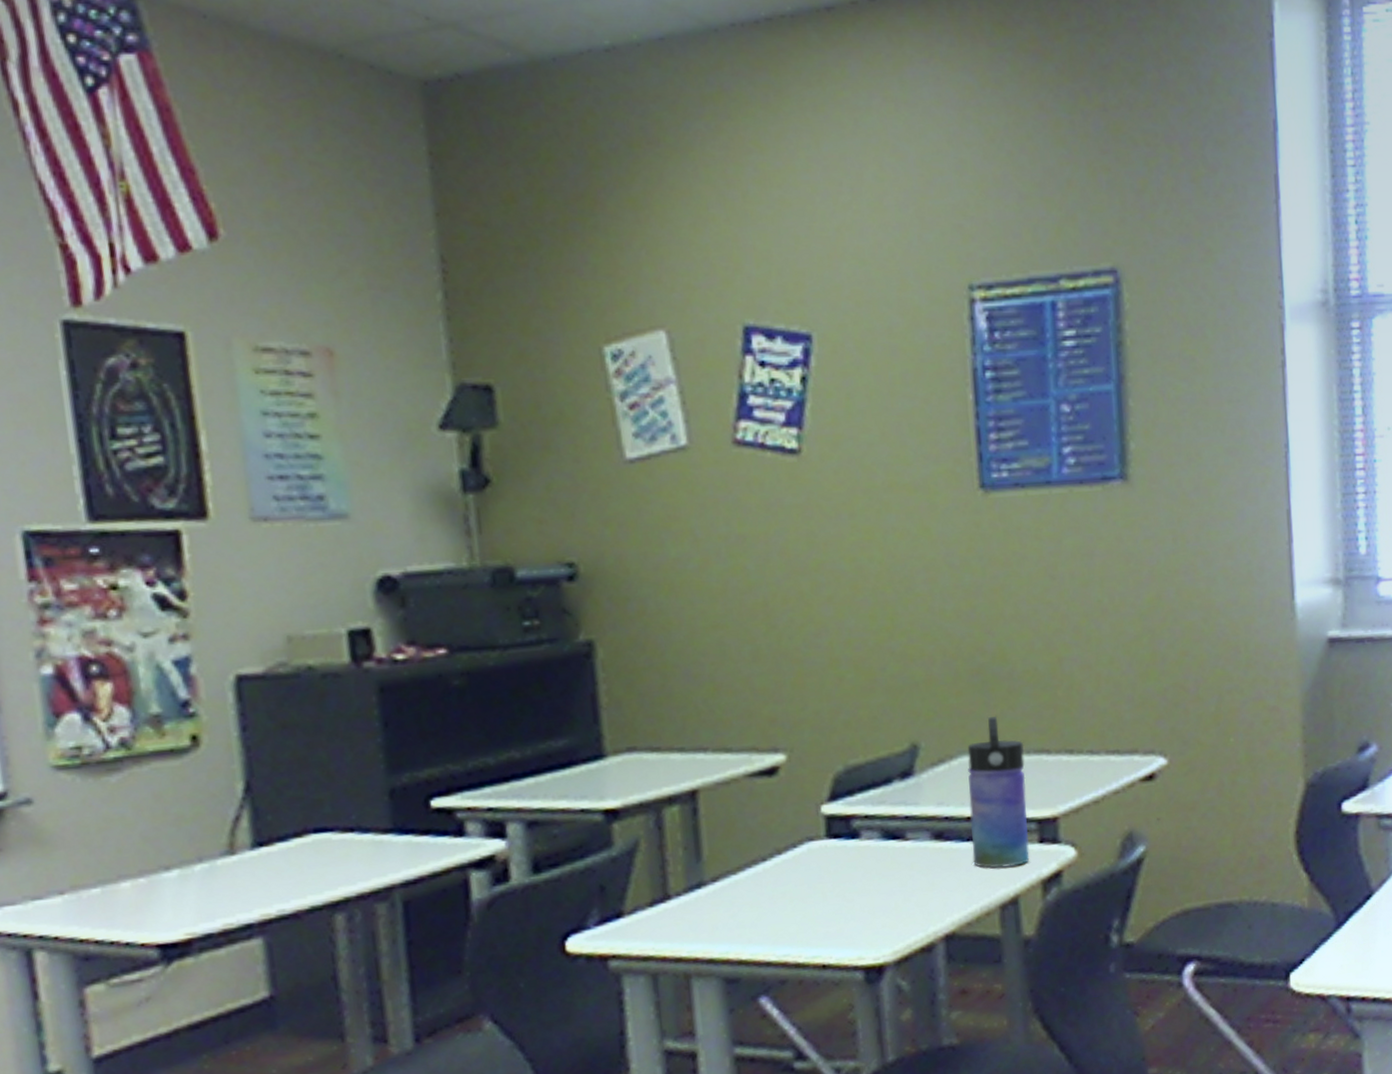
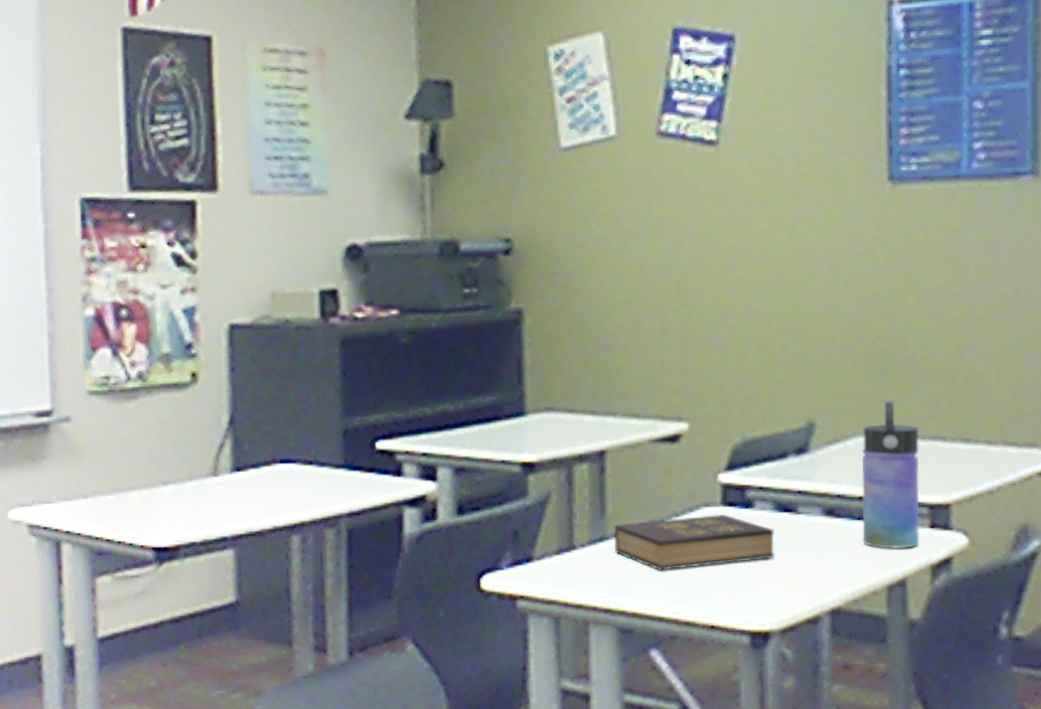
hardback book: none [712,847,885,913] -> present [613,514,775,571]

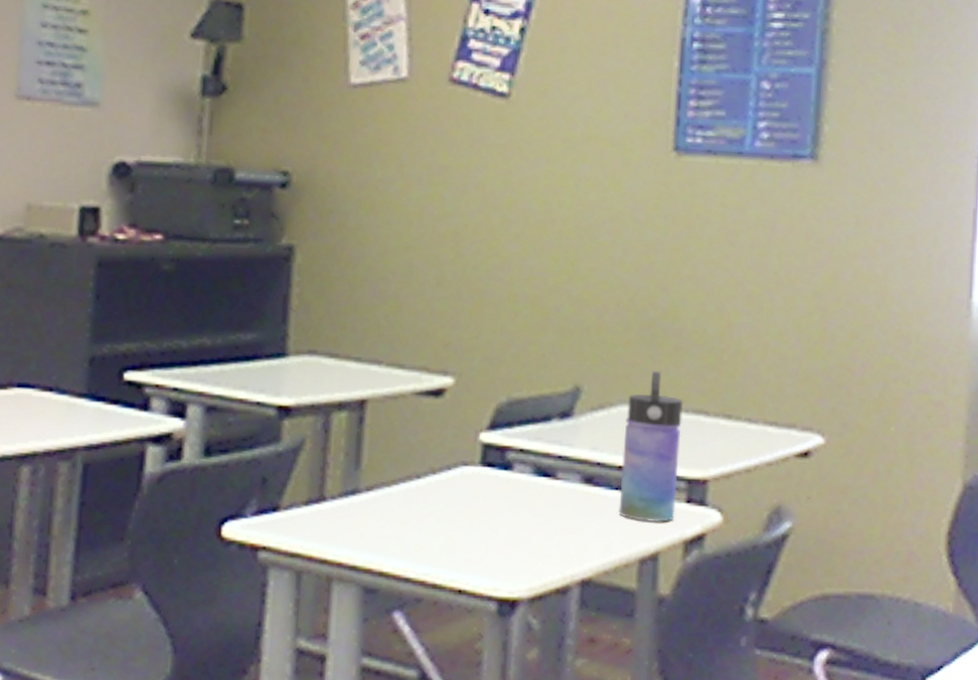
hardback book: present [613,514,775,571] -> none [366,474,532,530]

